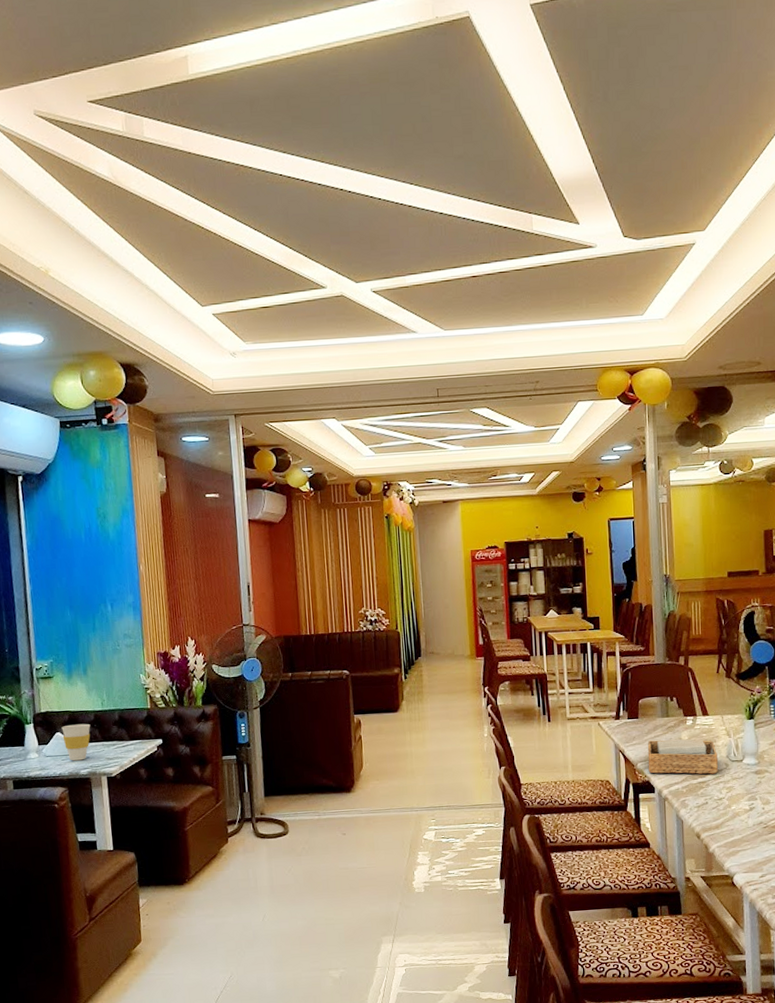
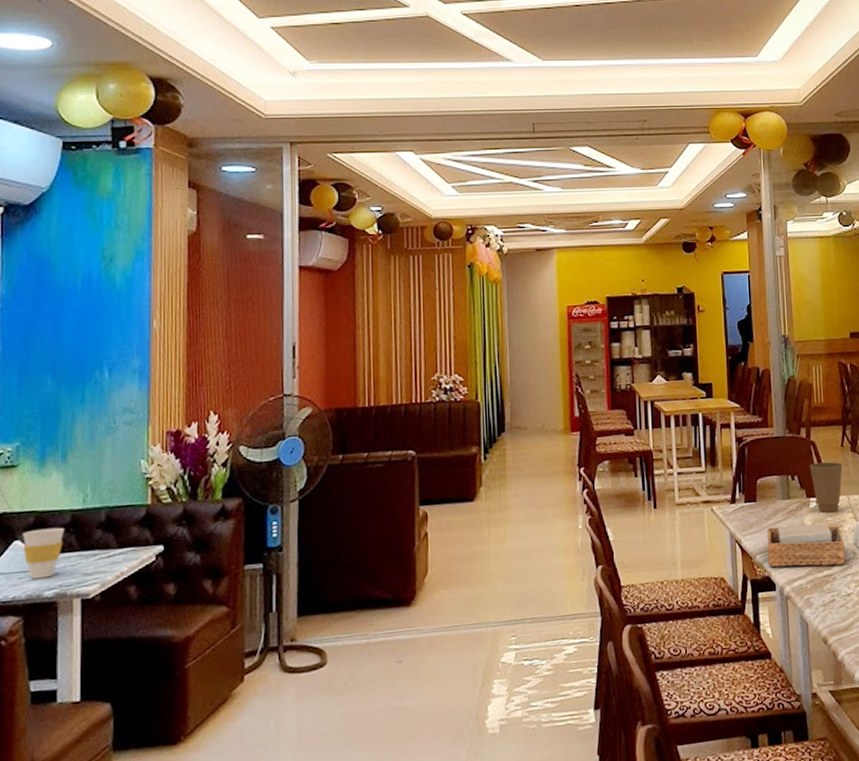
cup: none [687,686,718,730] -> present [809,461,843,513]

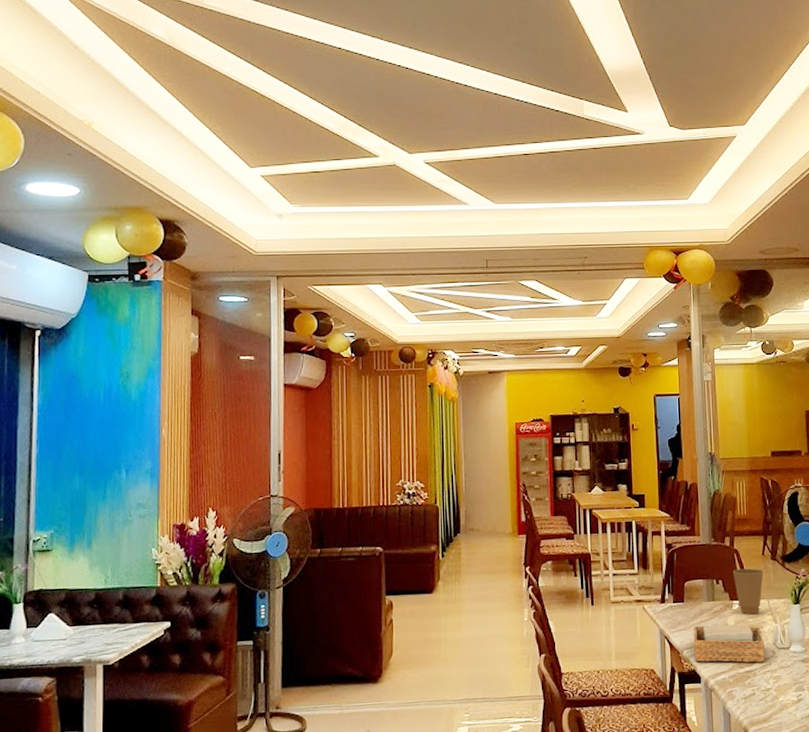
cup: present [22,527,65,580] -> none [56,603,90,647]

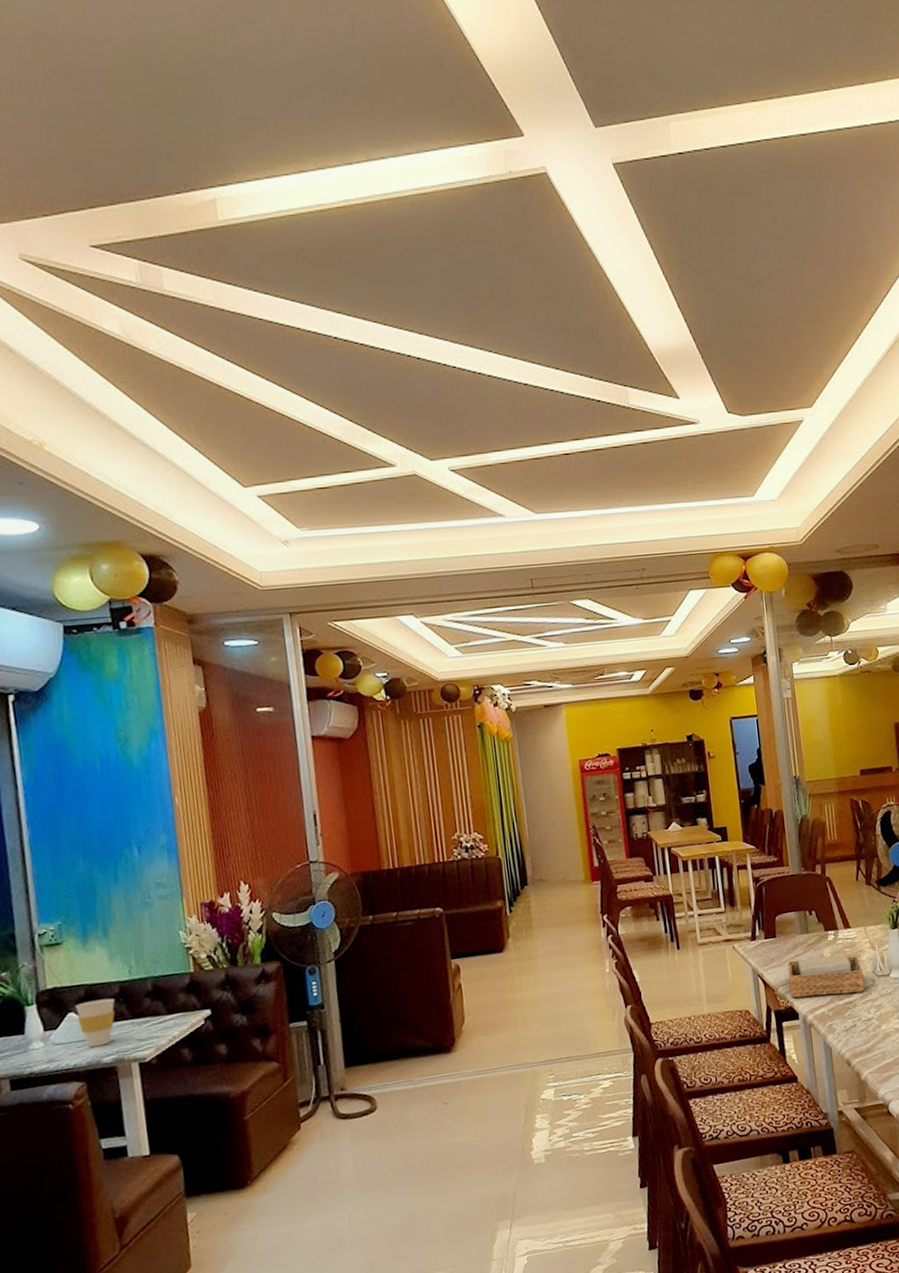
cup: none [56,603,90,647] -> present [75,998,115,1048]
cup: present [732,568,764,615] -> none [826,895,859,944]

